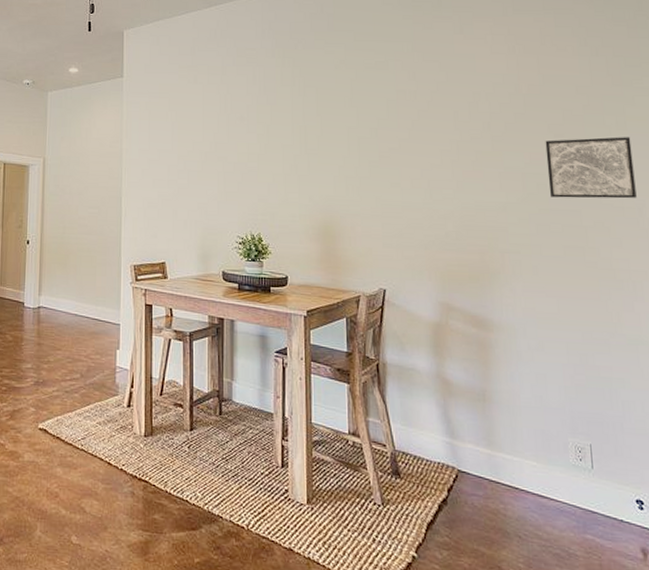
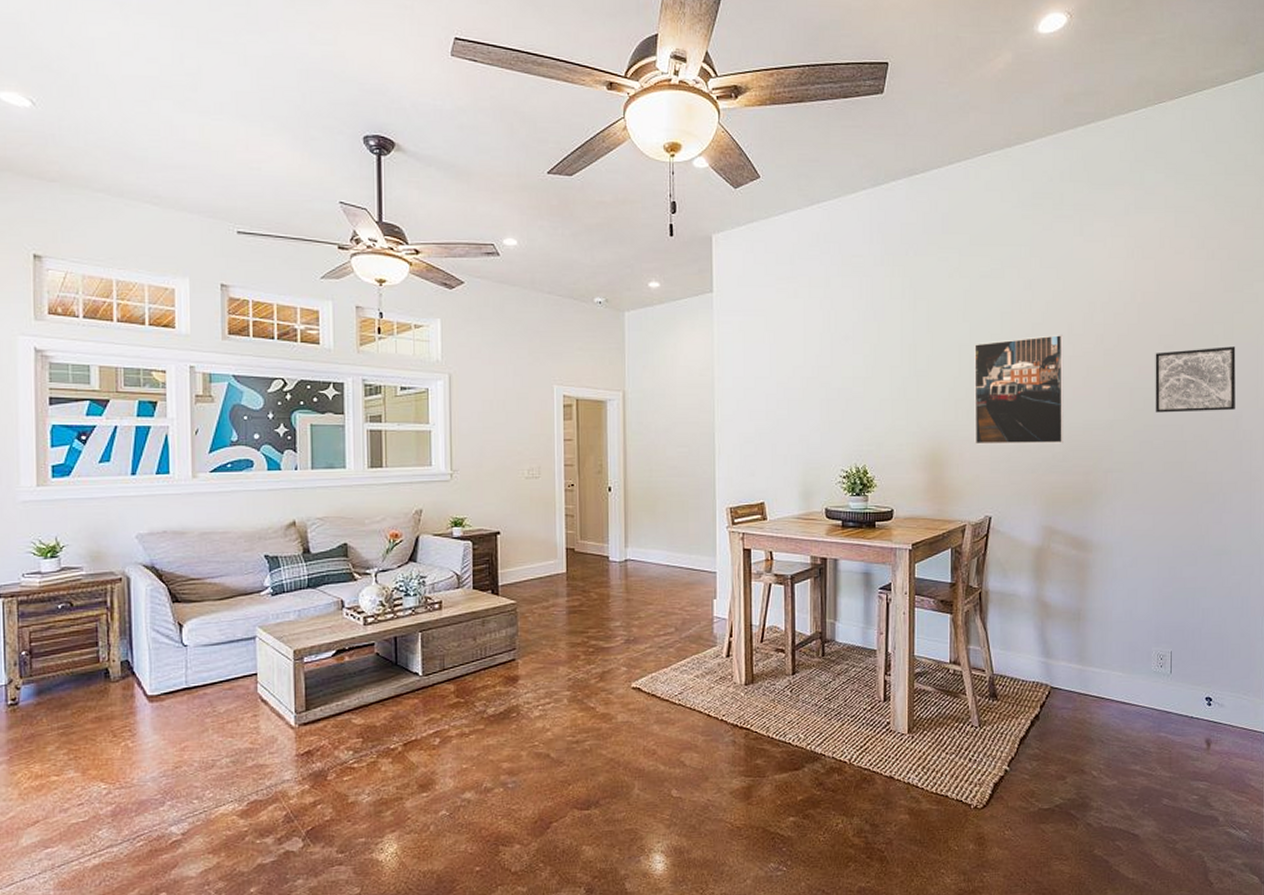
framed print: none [362,121,456,223] -> present [974,335,1064,445]

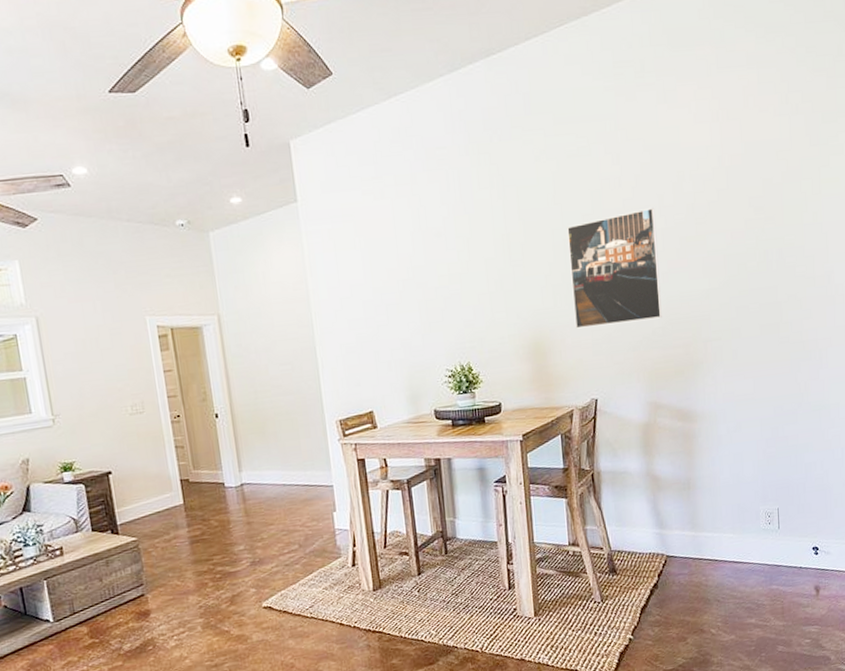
wall art: present [1155,346,1236,413] -> none [746,201,827,277]

